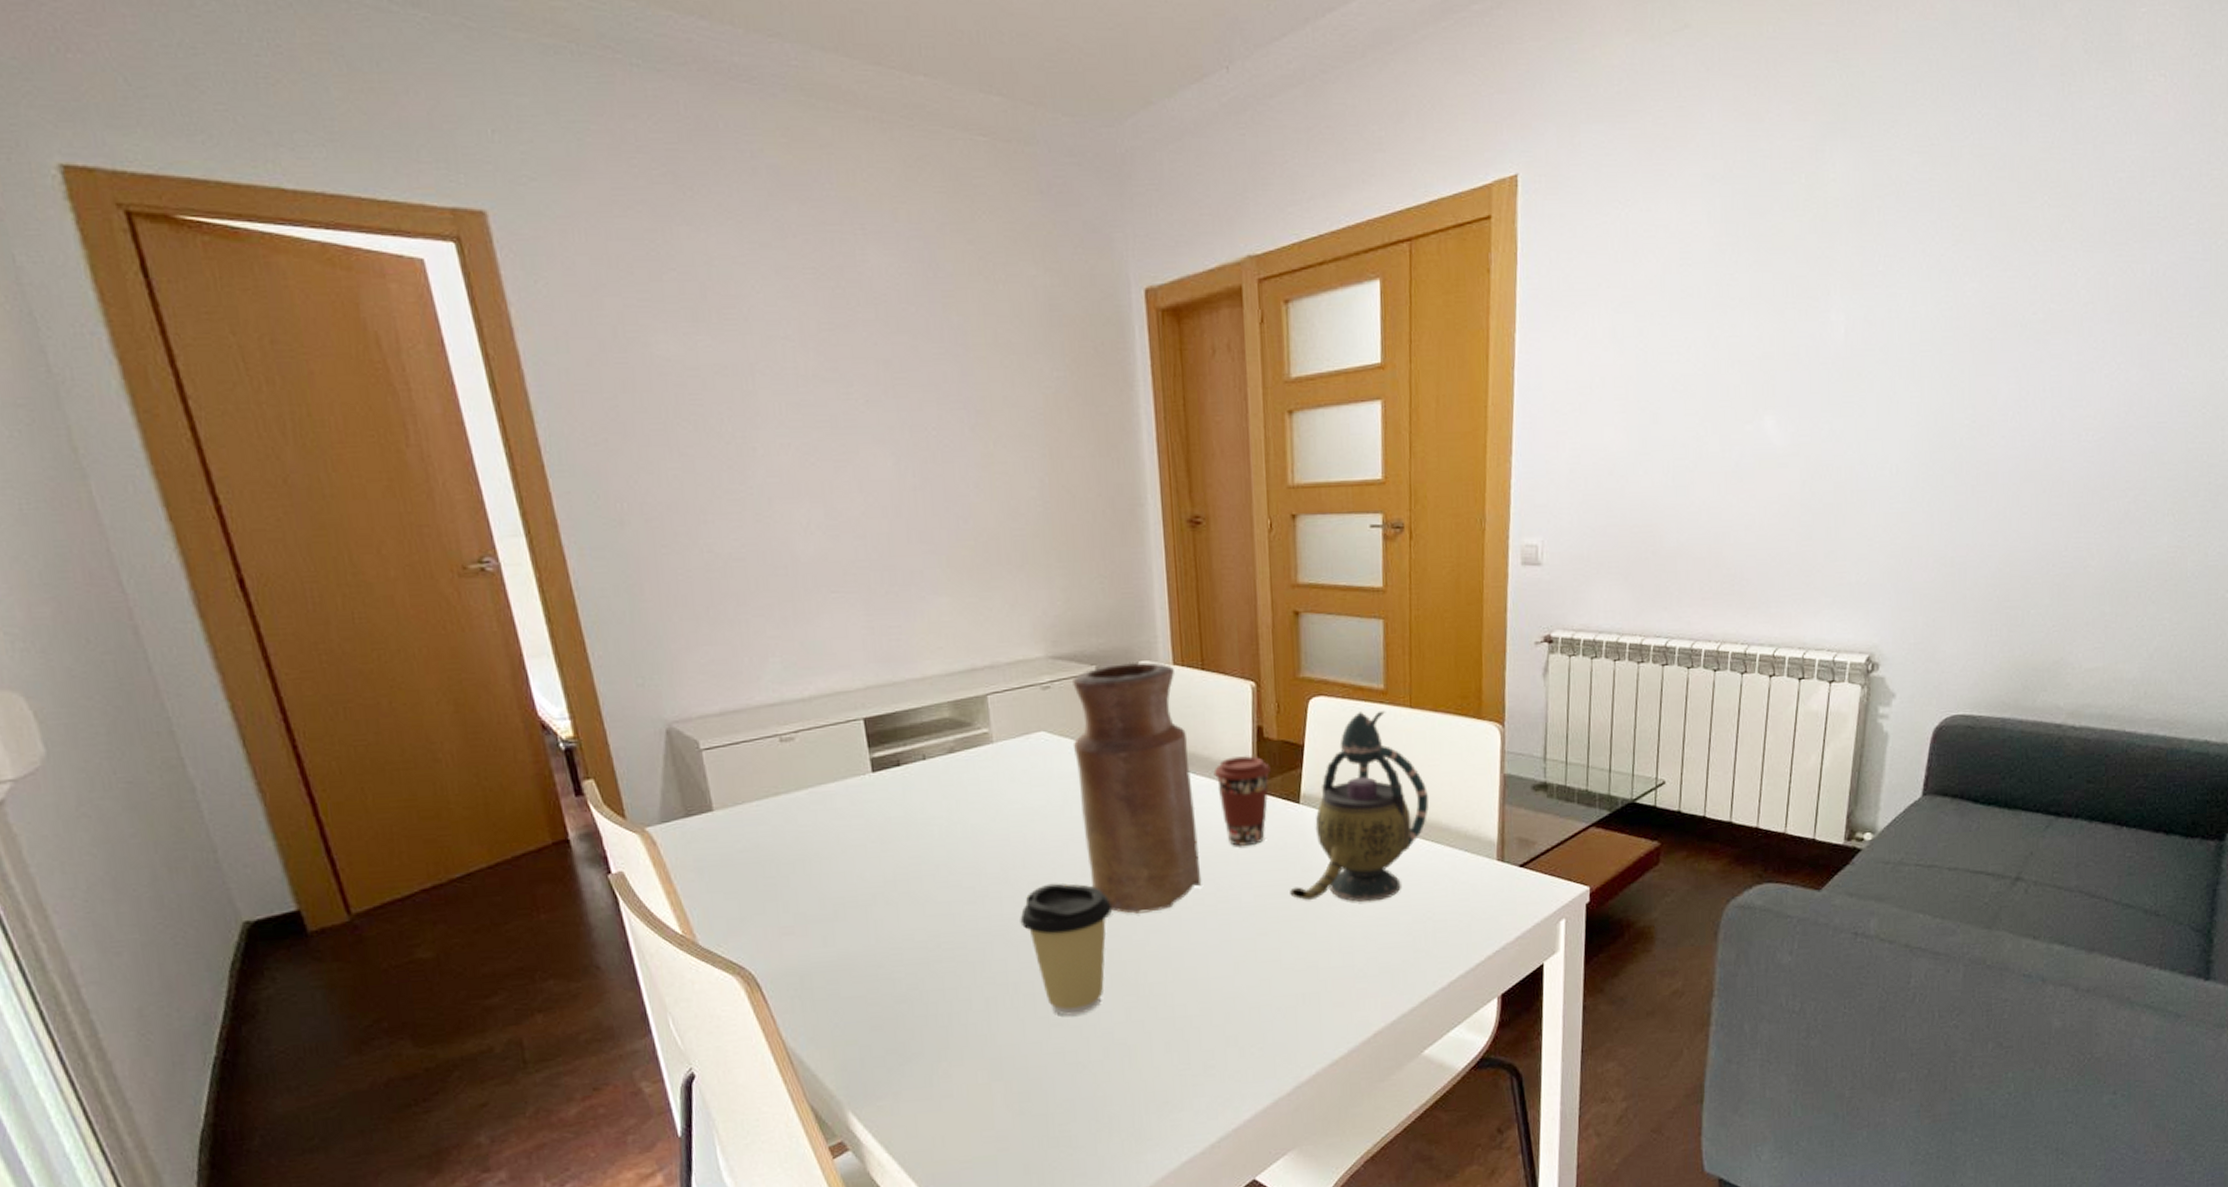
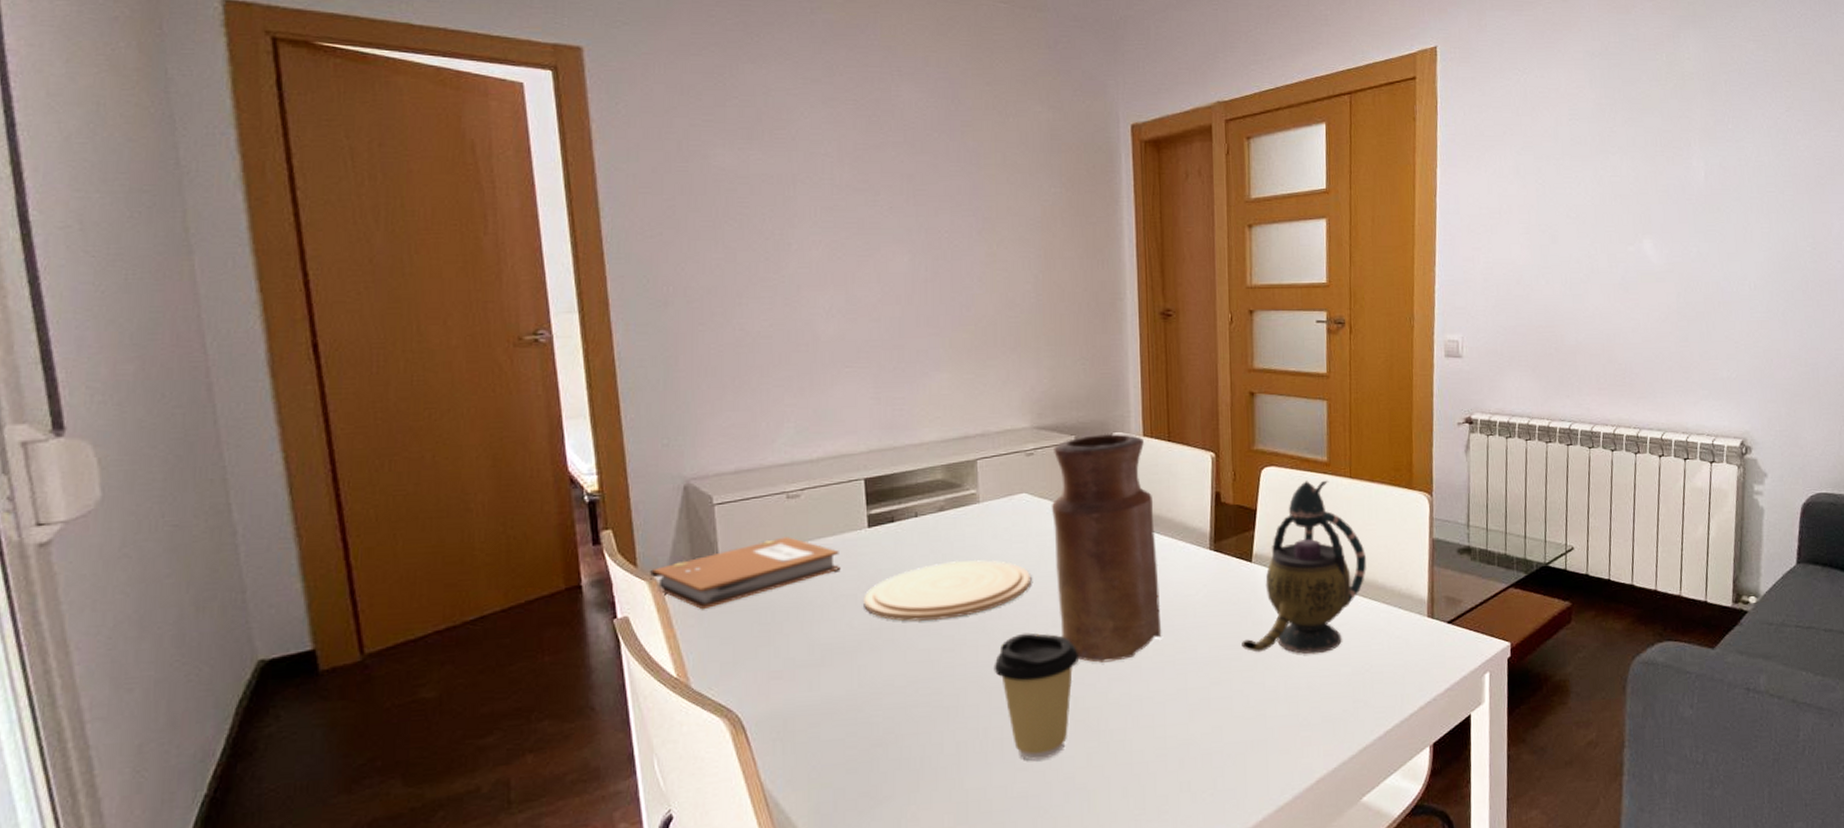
notebook: none [641,784,846,864] -> present [650,537,841,610]
plate: none [874,805,1055,873] -> present [864,559,1030,622]
coffee cup: present [1213,755,1271,847] -> none [1176,518,1227,602]

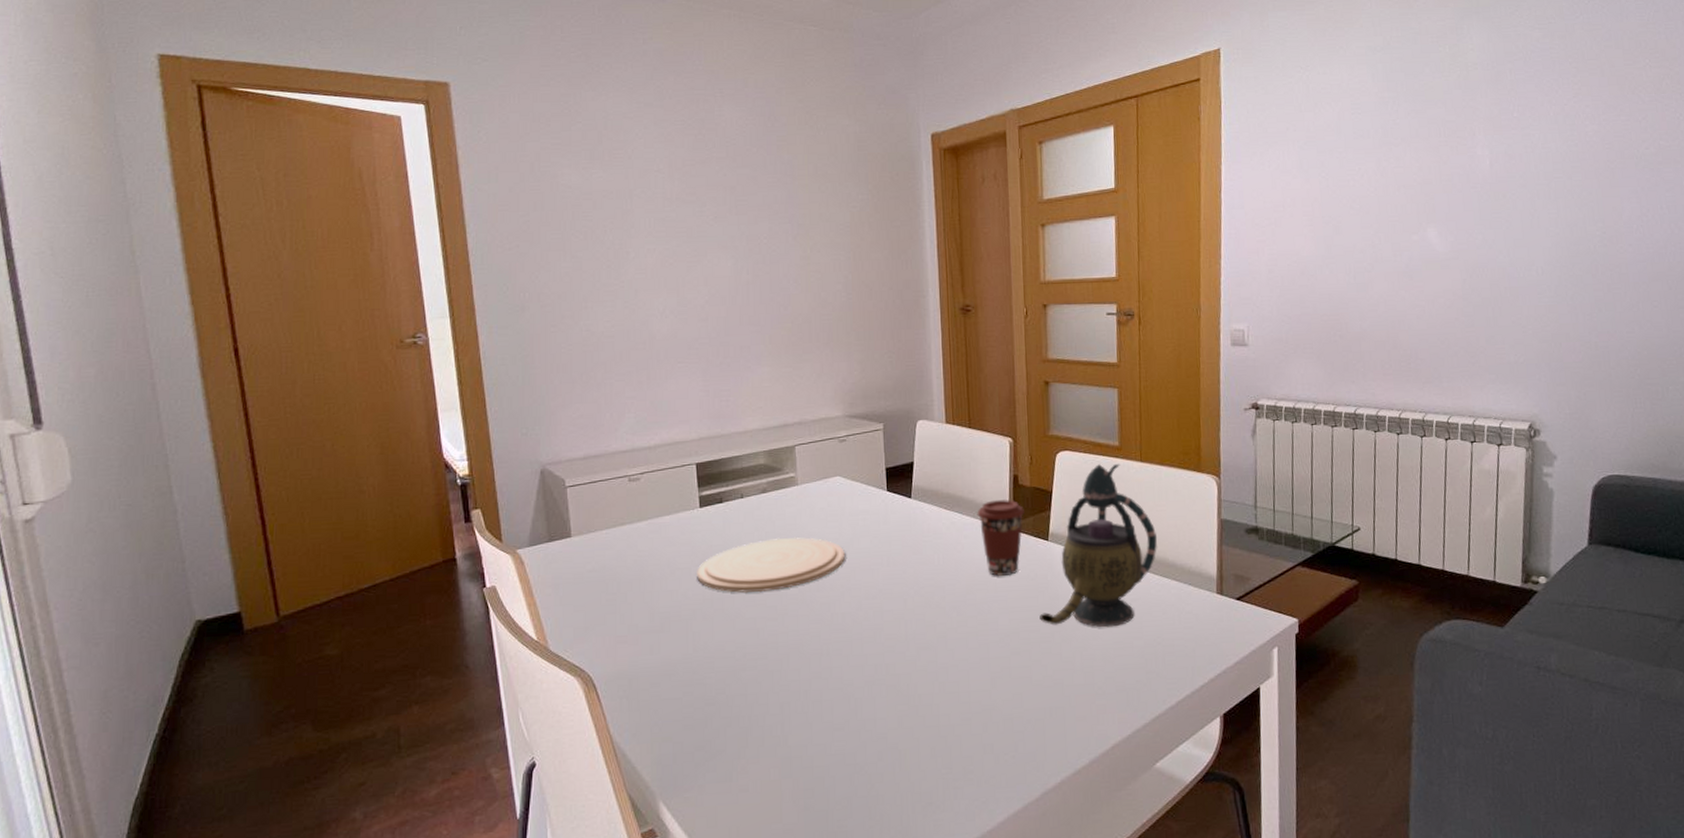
notebook: present [650,537,841,610] -> none [513,516,676,581]
coffee cup: present [994,632,1080,761] -> none [813,604,890,721]
vase: present [1051,433,1162,663] -> none [862,420,965,633]
coffee cup: none [1176,518,1227,602] -> present [977,499,1024,577]

